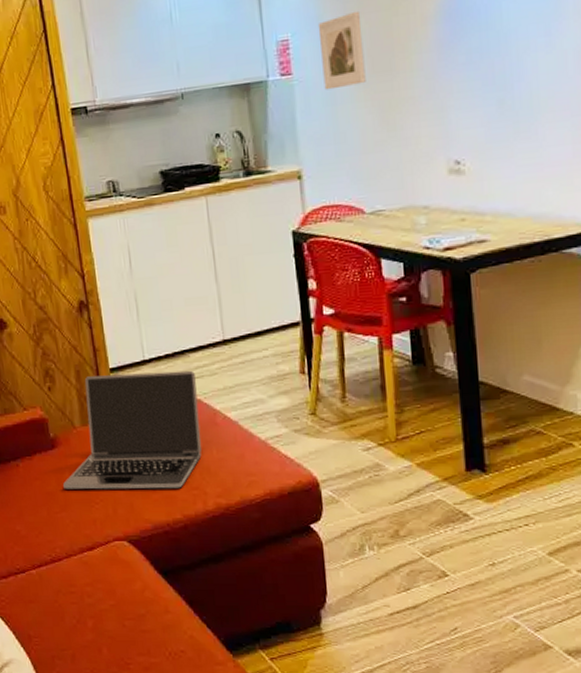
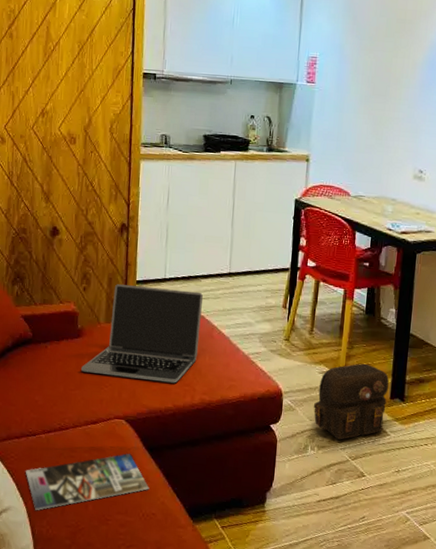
magazine: none [20,580,172,660] -> present [25,453,150,510]
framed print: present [318,11,366,90] -> none [337,47,371,101]
backpack: none [362,429,462,533] -> present [313,363,389,440]

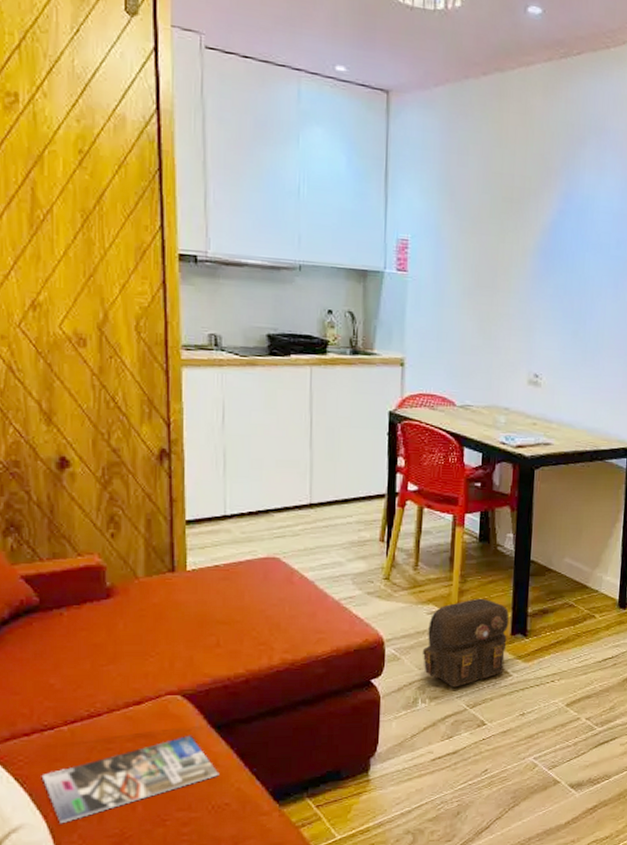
laptop: present [81,284,203,383] -> none [115,526,277,644]

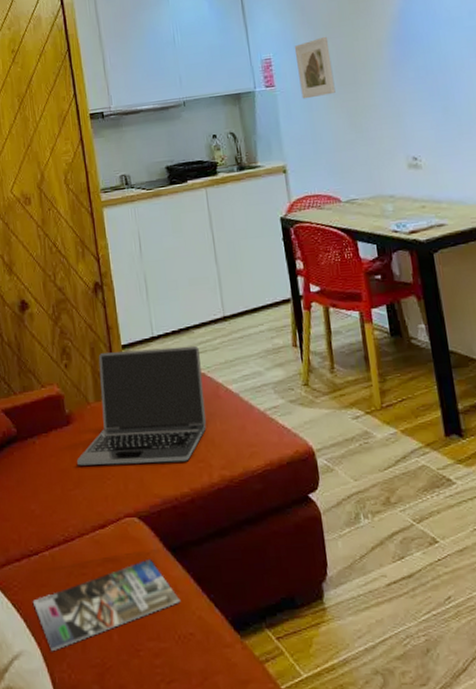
laptop: none [115,526,277,644] -> present [77,345,207,466]
backpack: present [422,598,509,688] -> none [354,397,446,500]
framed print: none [434,229,474,294] -> present [294,36,336,99]

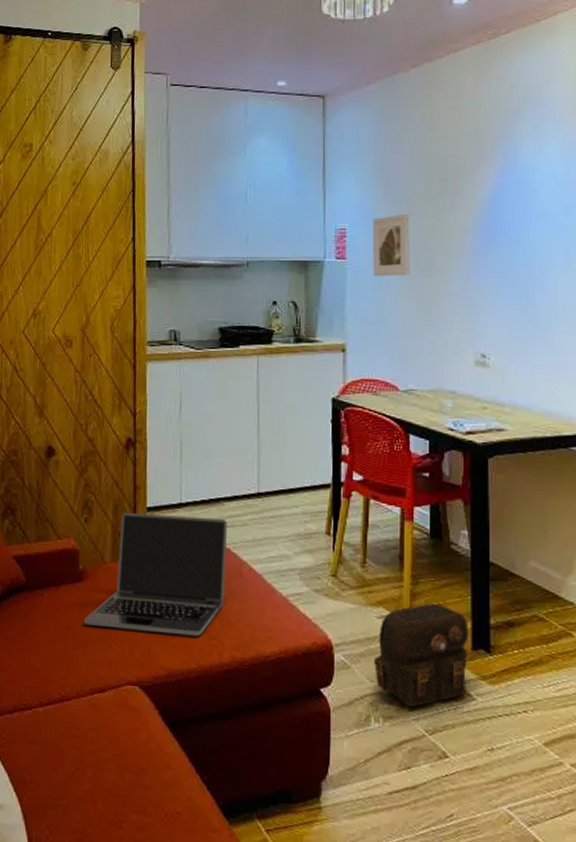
magazine: present [32,558,181,651] -> none [19,730,172,809]
backpack: none [354,397,446,500] -> present [373,603,469,708]

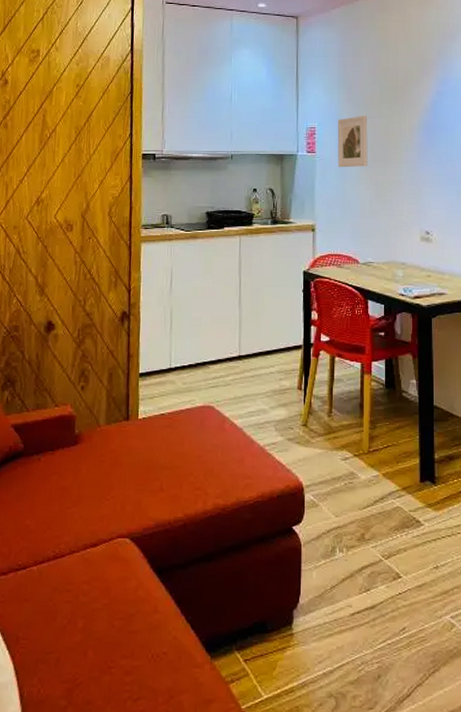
laptop: present [84,513,227,637] -> none [79,379,212,488]
backpack: present [373,603,469,708] -> none [338,444,418,536]

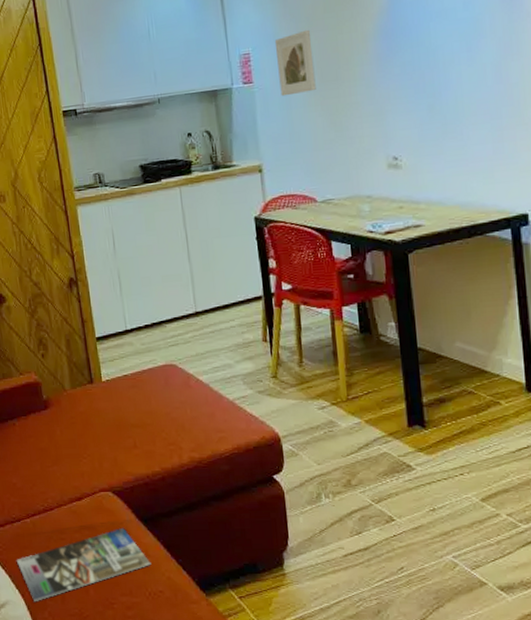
magazine: none [12,578,159,665] -> present [16,527,152,601]

